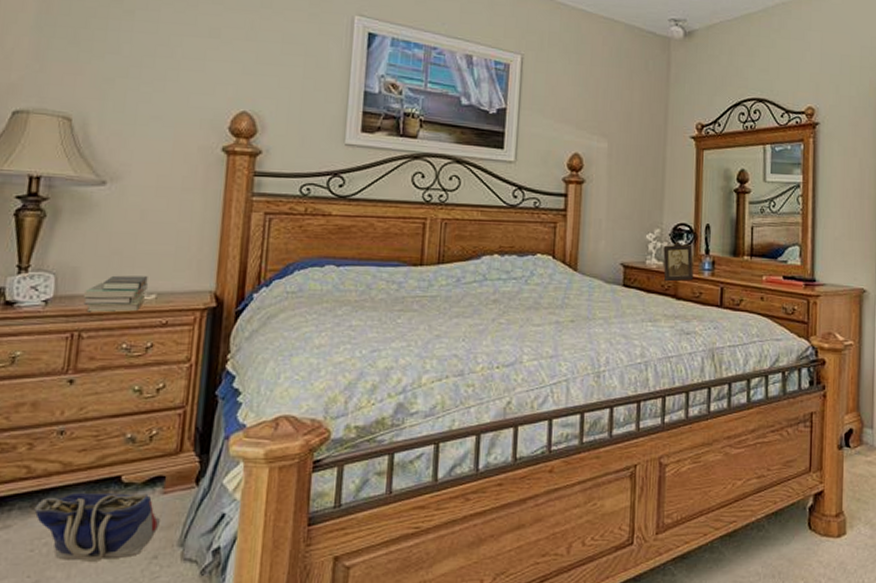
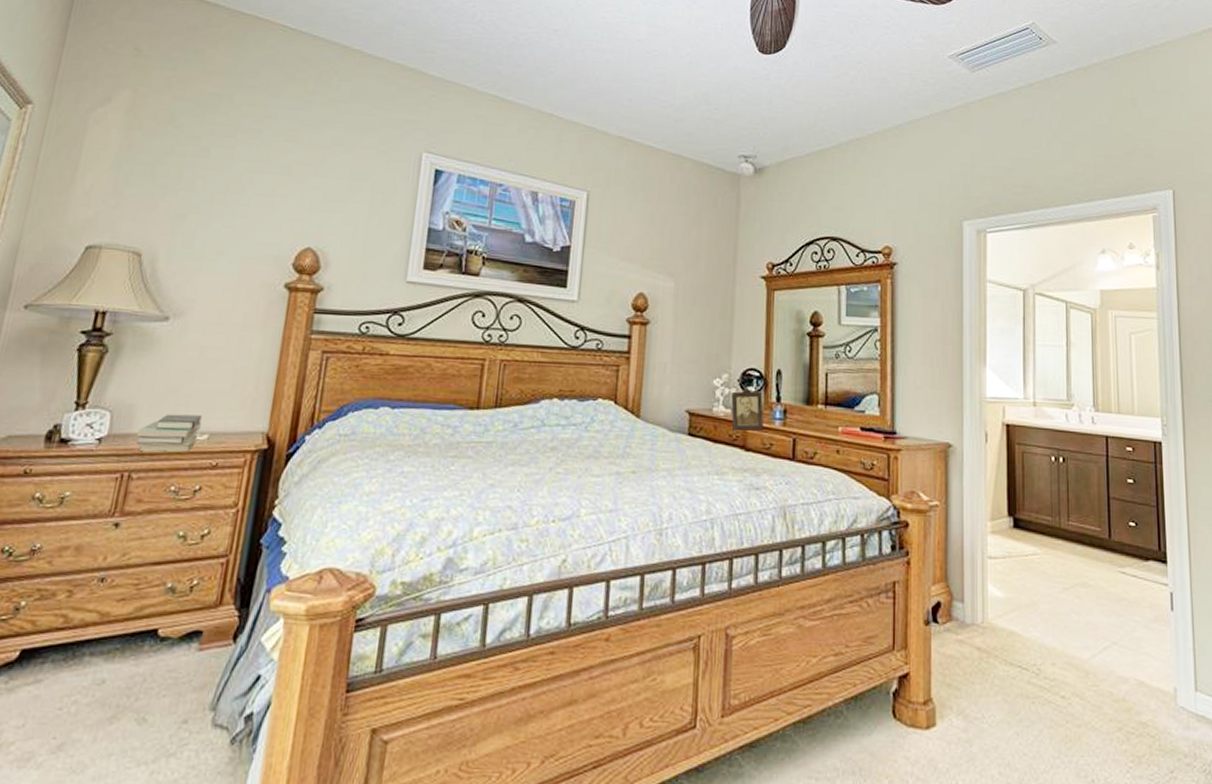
tote bag: present [34,493,160,561] -> none [67,647,194,724]

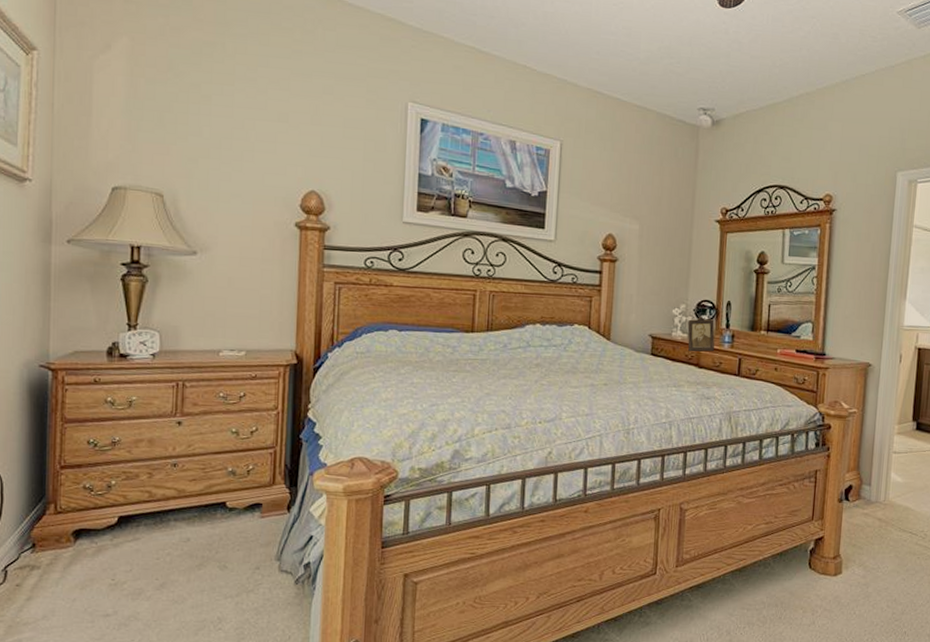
books: present [136,414,202,453] -> none [185,334,239,366]

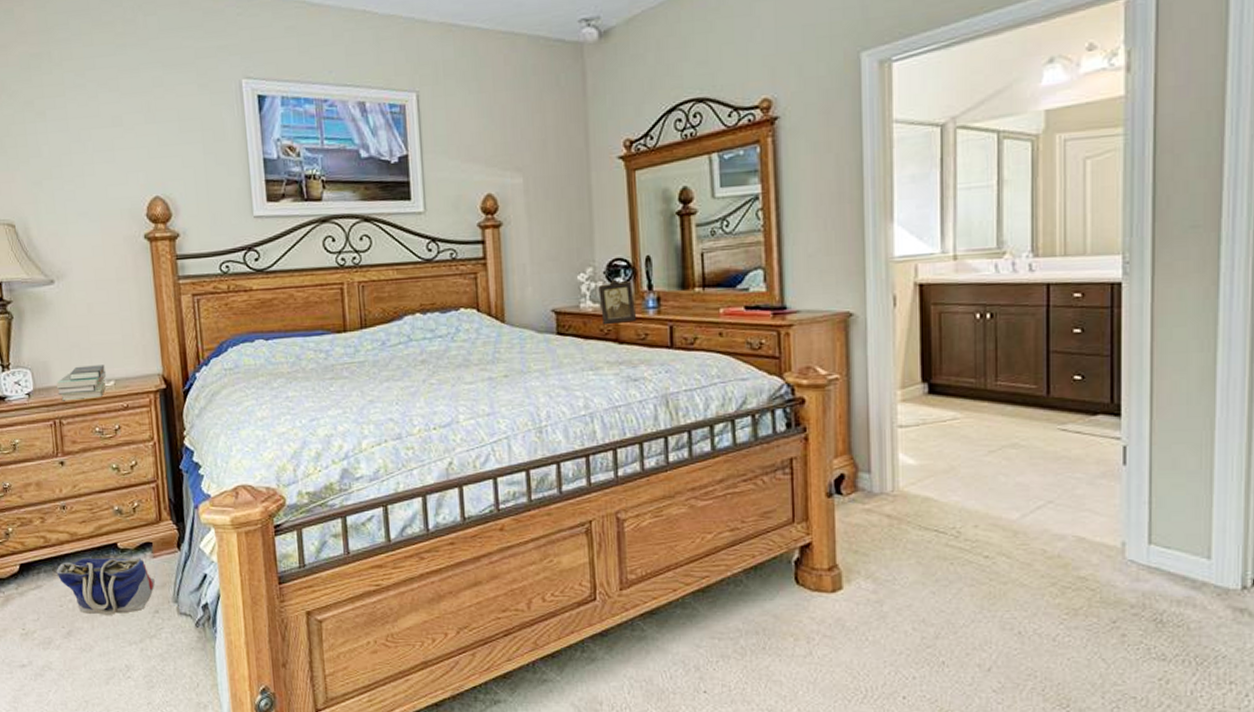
tote bag: none [157,515,260,569] -> present [56,557,155,615]
books: none [185,334,239,366] -> present [56,365,107,401]

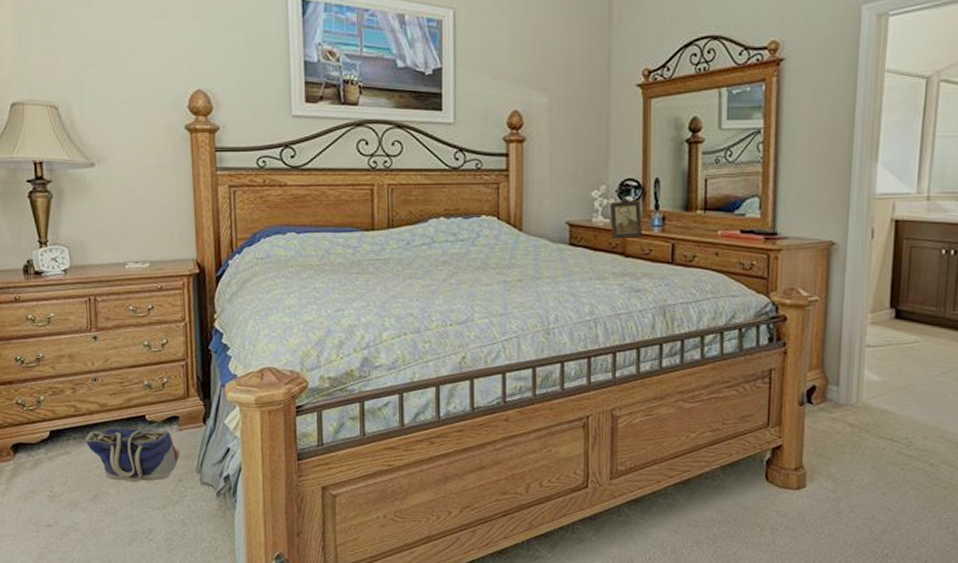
books: present [56,365,107,401] -> none [93,247,143,280]

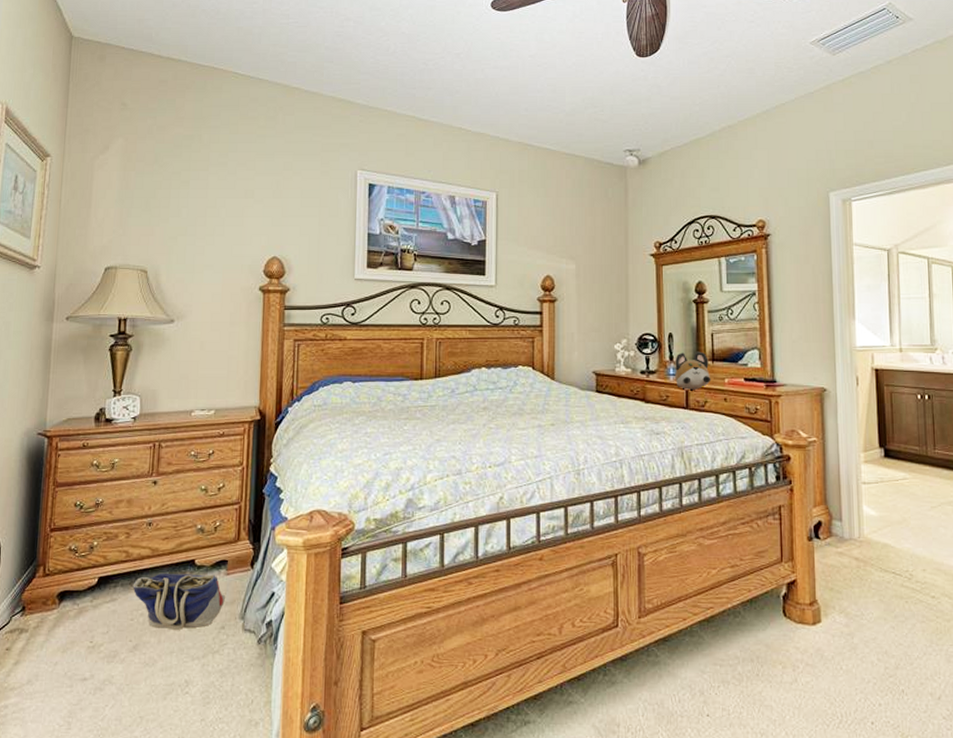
photo frame: present [610,197,642,239] -> none [631,350,659,387]
plush toy: none [660,199,702,243] -> present [675,351,711,390]

